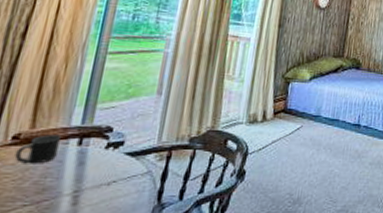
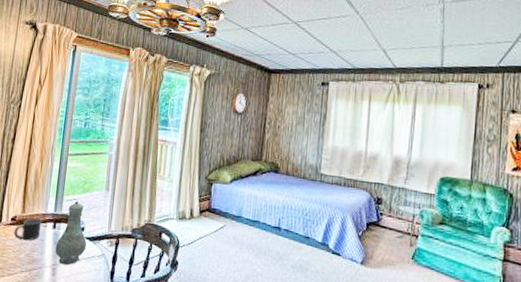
vase: none [78,108,127,190] -> present [55,200,87,265]

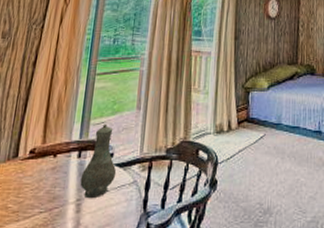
mug: present [14,218,41,241] -> none [32,149,65,175]

